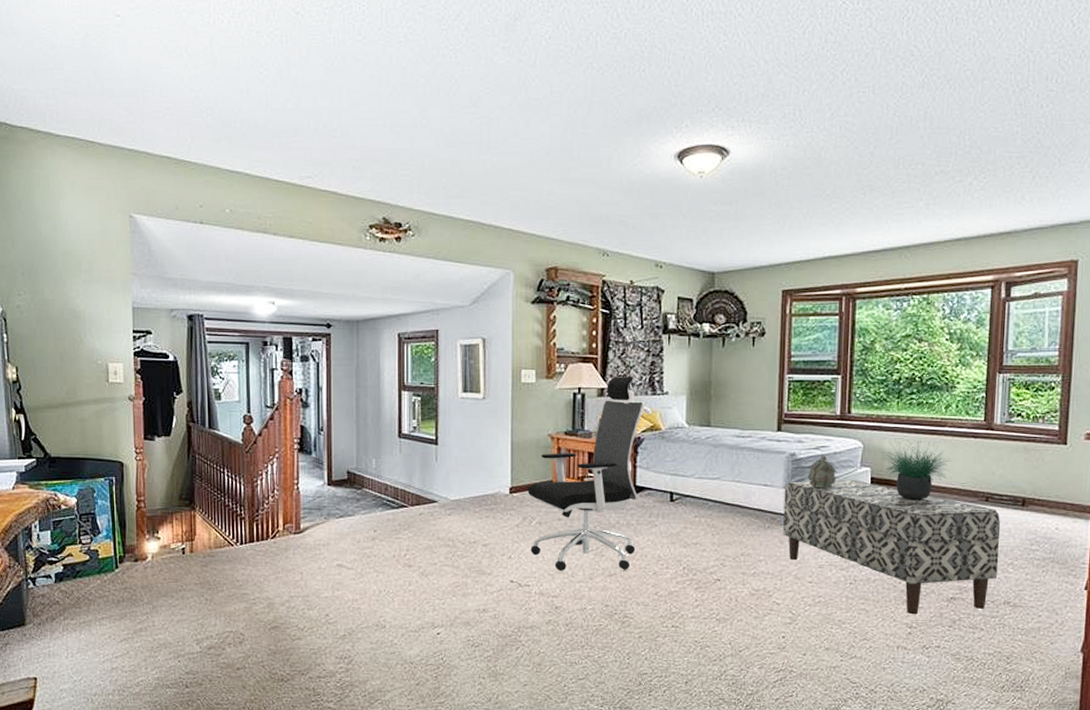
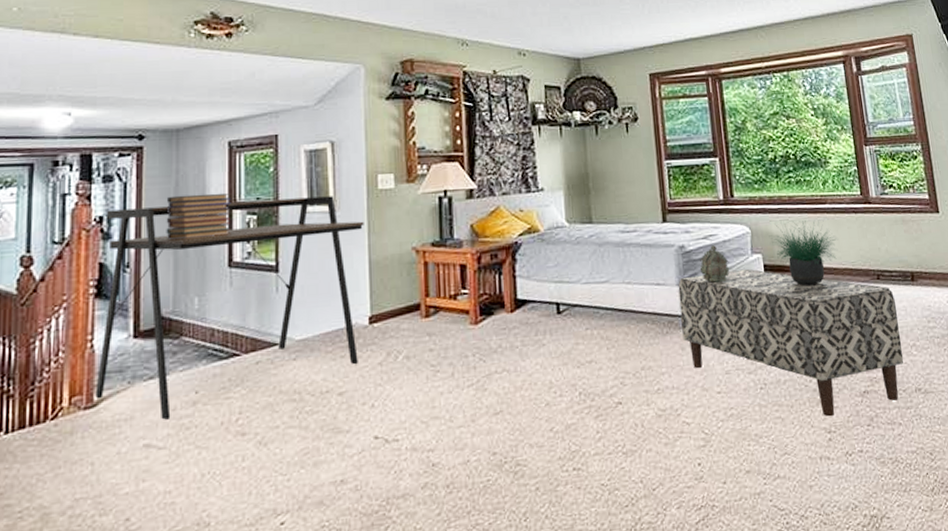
desk: none [301,384,508,549] -> present [95,196,364,420]
book stack: none [349,376,400,413] -> present [166,193,231,240]
office chair: present [527,376,652,572] -> none [391,174,528,417]

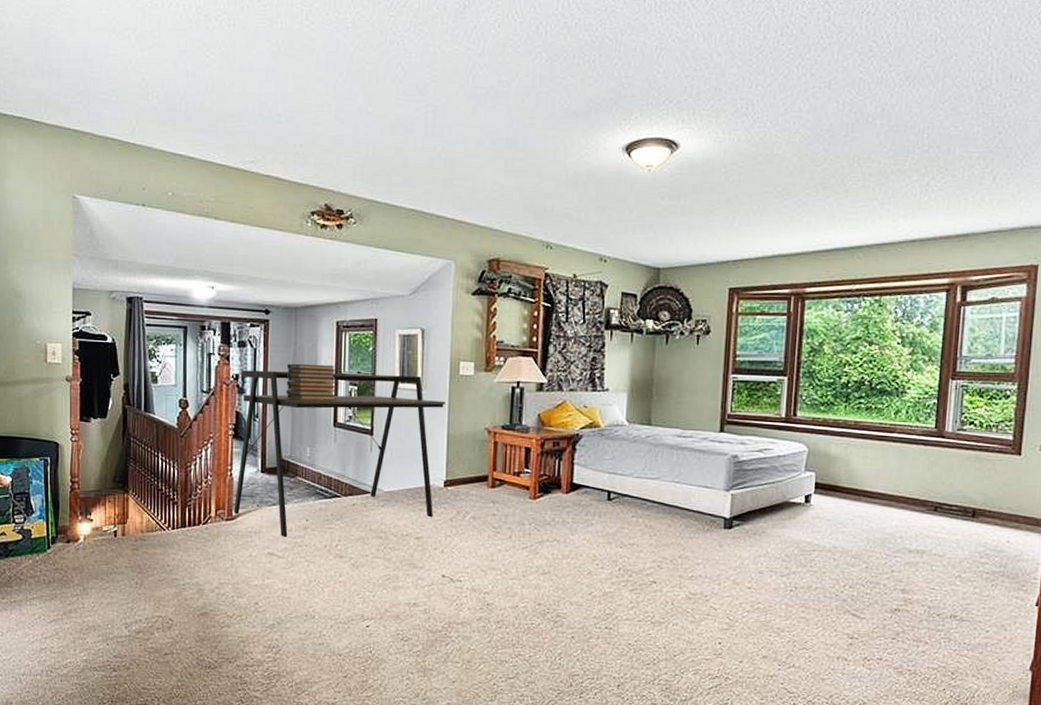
bench: present [678,268,903,417] -> none [722,484,949,626]
decorative box: present [700,245,730,283] -> none [750,459,780,493]
potted plant: present [769,220,837,286] -> none [826,446,899,508]

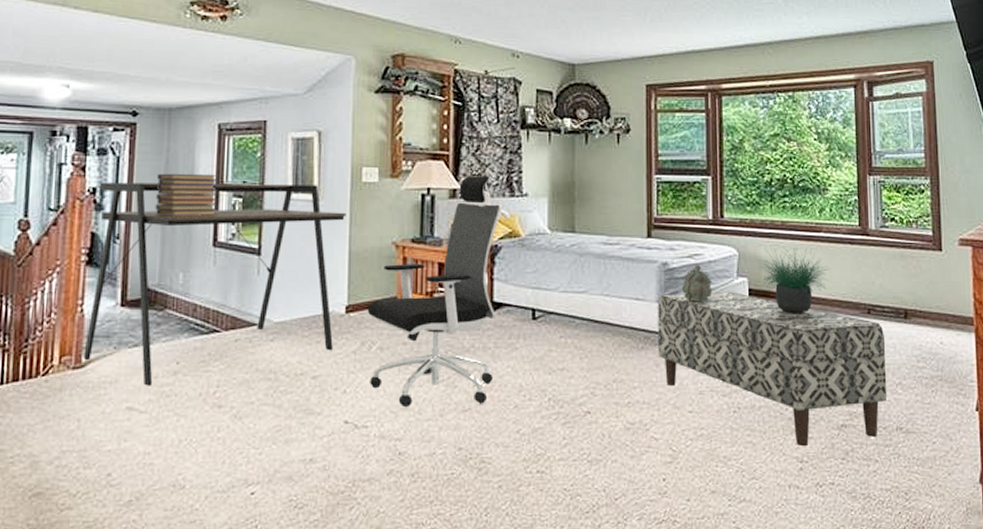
office chair: none [462,371,591,569] -> present [367,176,510,408]
bench: none [722,484,949,626] -> present [658,291,887,447]
decorative box: none [750,459,780,493] -> present [683,265,713,302]
potted plant: none [826,446,899,508] -> present [757,247,829,314]

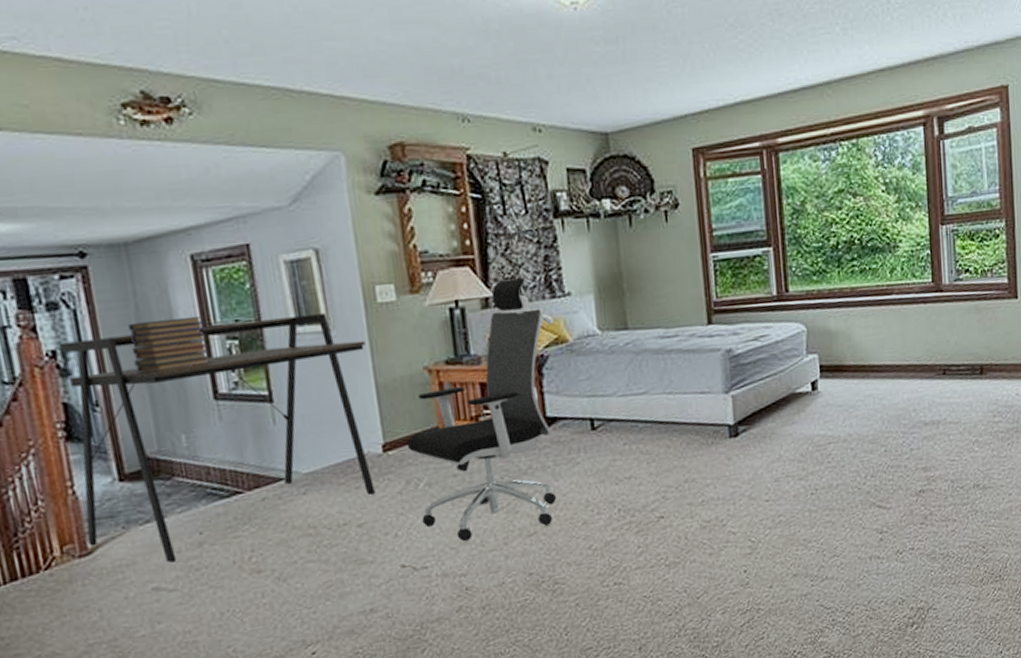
bench: present [658,291,887,447] -> none [724,371,964,518]
decorative box: present [683,265,713,302] -> none [749,347,782,388]
potted plant: present [757,247,829,314] -> none [826,313,902,386]

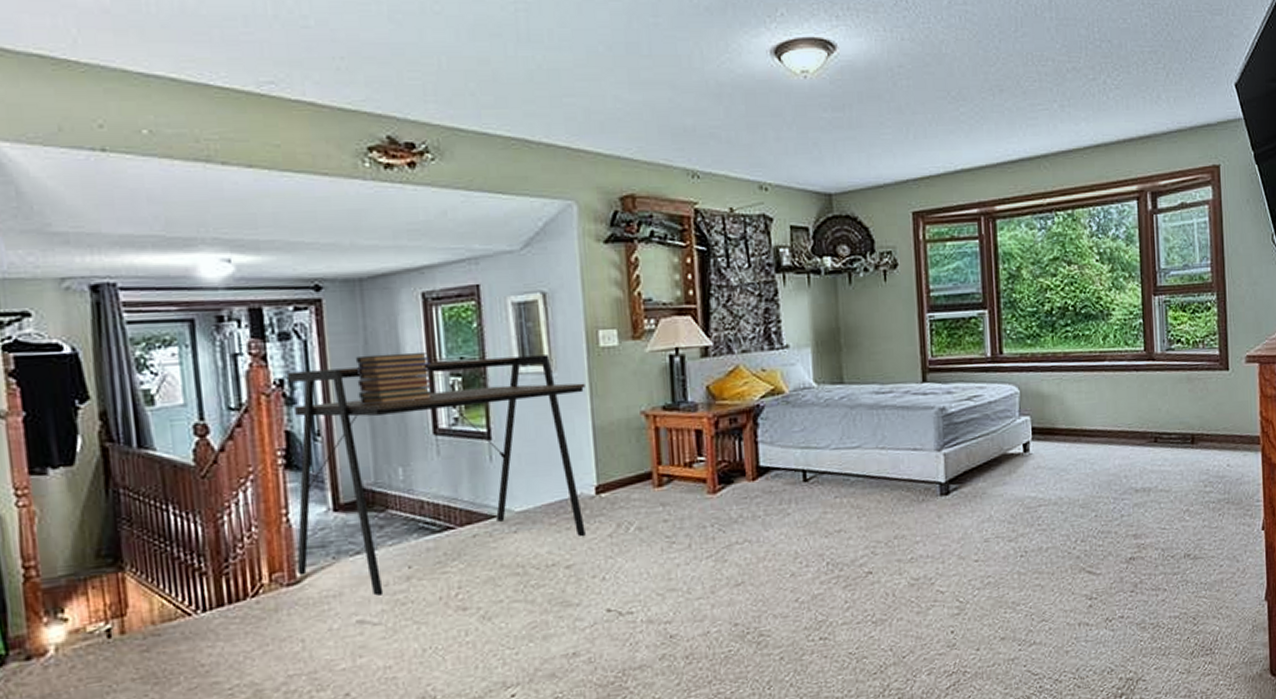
office chair: present [406,278,557,542] -> none [619,329,771,589]

